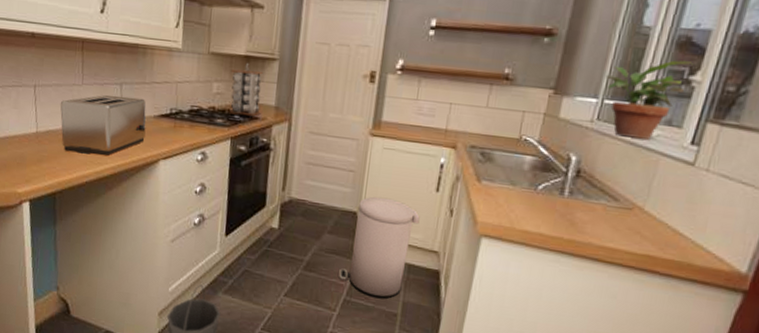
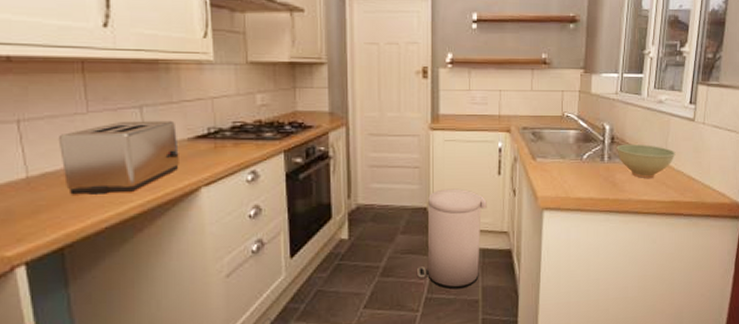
spice rack: present [229,62,263,117] -> none [275,69,315,126]
bowl: none [581,179,661,224] -> present [617,144,676,178]
potted plant: present [605,60,693,140] -> none [621,36,682,104]

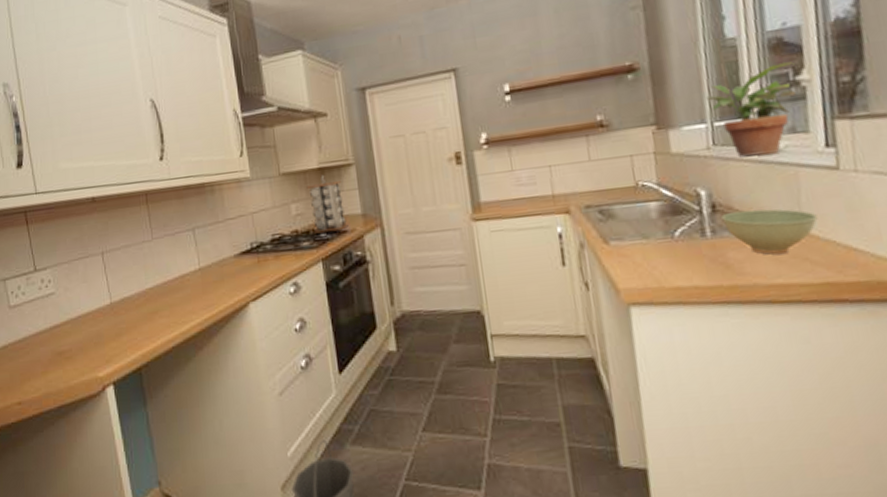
toaster: present [58,120,179,195] -> none [131,239,229,317]
spice rack: none [275,69,315,126] -> present [306,174,348,234]
pedal bin: present [416,188,487,290] -> none [477,285,557,409]
potted plant: none [621,36,682,104] -> present [706,62,795,157]

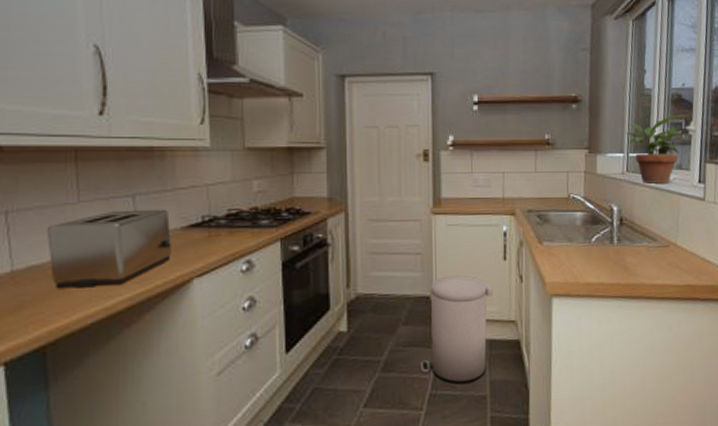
toaster: none [131,239,229,317] -> present [46,209,172,289]
spice rack: present [306,174,348,234] -> none [272,154,313,213]
pedal bin: none [477,285,557,409] -> present [419,275,493,385]
bowl: present [721,209,818,255] -> none [626,225,688,261]

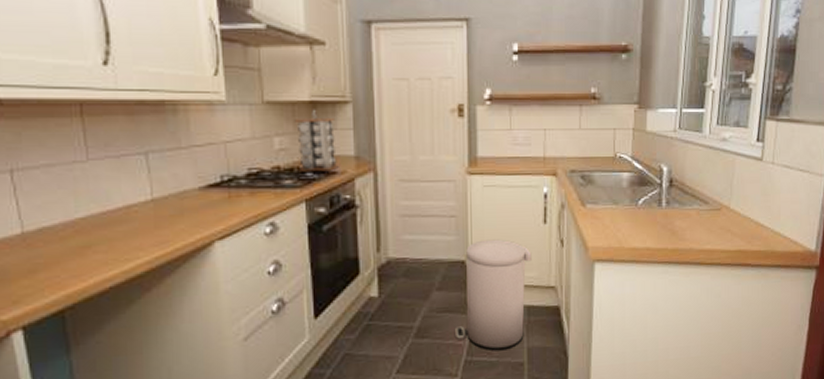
toaster: present [46,209,172,289] -> none [55,168,190,252]
spice rack: none [272,154,313,213] -> present [294,109,339,172]
potted plant: present [626,115,687,184] -> none [680,66,747,142]

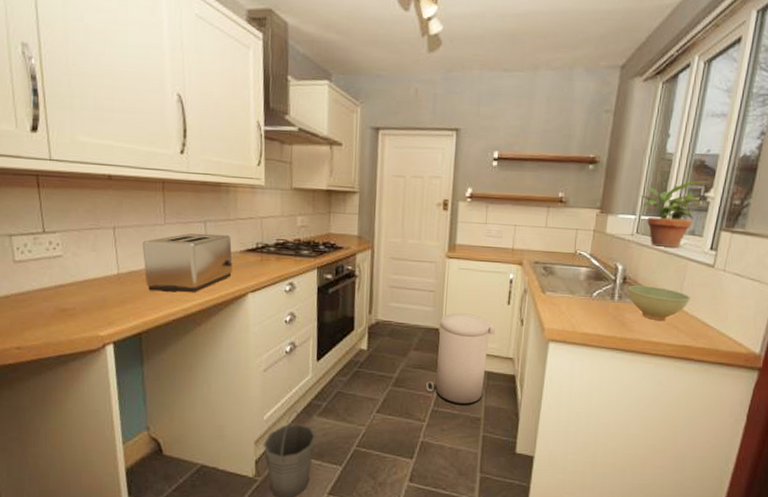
toaster: none [55,168,190,252] -> present [142,233,233,293]
spice rack: present [294,109,339,172] -> none [314,196,345,247]
bowl: none [676,187,742,225] -> present [628,285,691,320]
potted plant: none [680,66,747,142] -> present [640,180,707,248]

